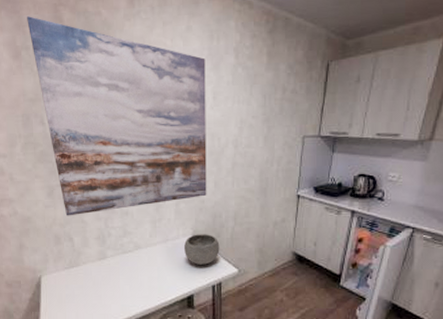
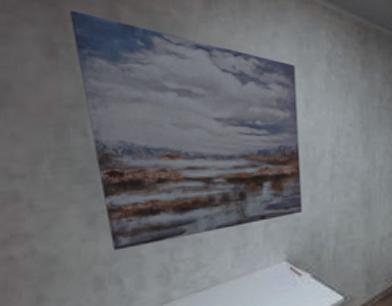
bowl: present [184,234,220,265] -> none [277,257,321,297]

